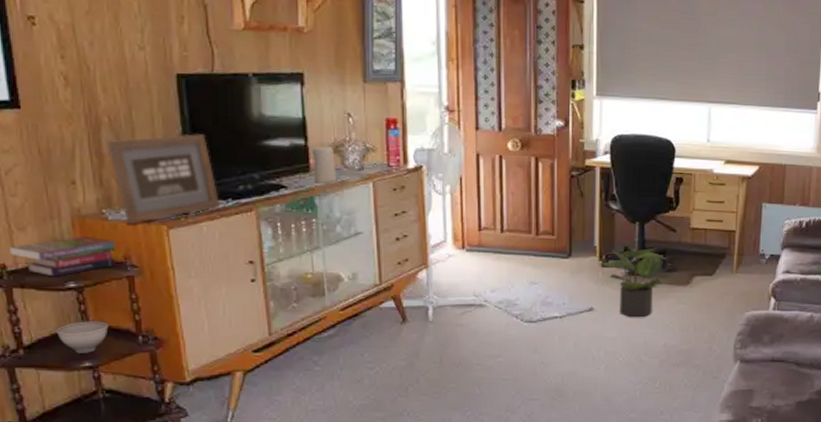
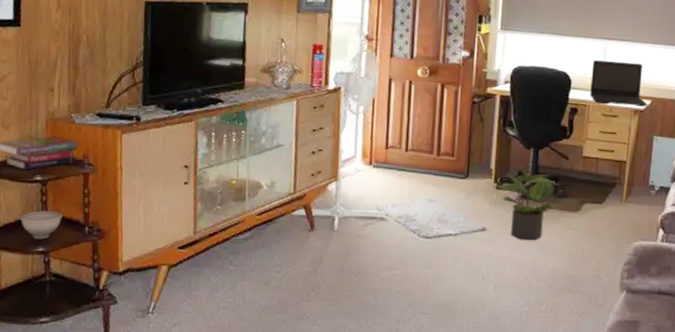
picture frame: present [108,134,221,225] -> none [83,52,167,128]
candle: present [312,146,337,183] -> none [247,66,267,100]
laptop: none [695,125,756,173] -> present [590,60,648,107]

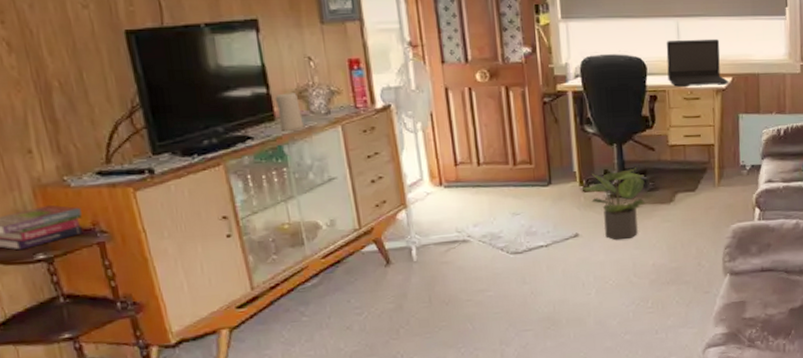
bowl: present [20,210,63,240] -> none [30,291,85,326]
candle: none [247,66,267,100] -> present [275,93,304,131]

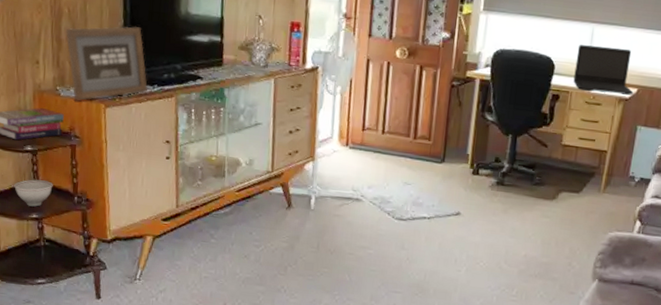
bowl: none [30,291,85,326] -> present [14,179,53,207]
picture frame: none [61,90,187,190] -> present [66,26,148,101]
candle: present [275,93,304,131] -> none [225,43,245,78]
potted plant: present [580,167,646,241] -> none [470,157,533,226]

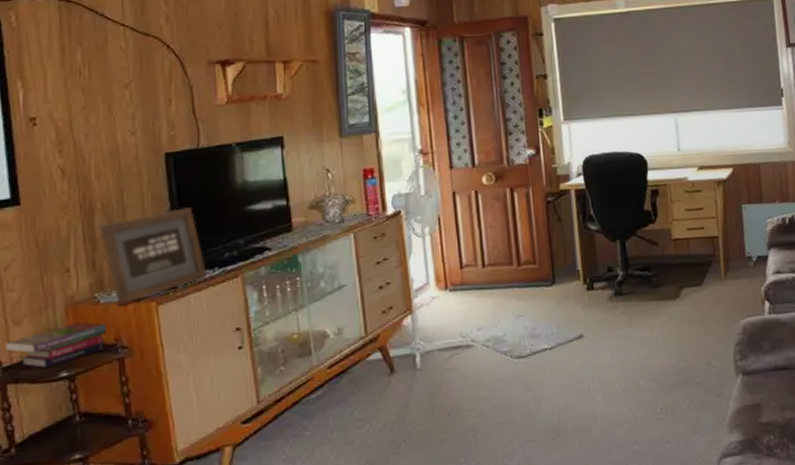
bowl: present [14,179,53,207] -> none [48,408,99,446]
laptop: present [573,45,634,95] -> none [665,132,730,180]

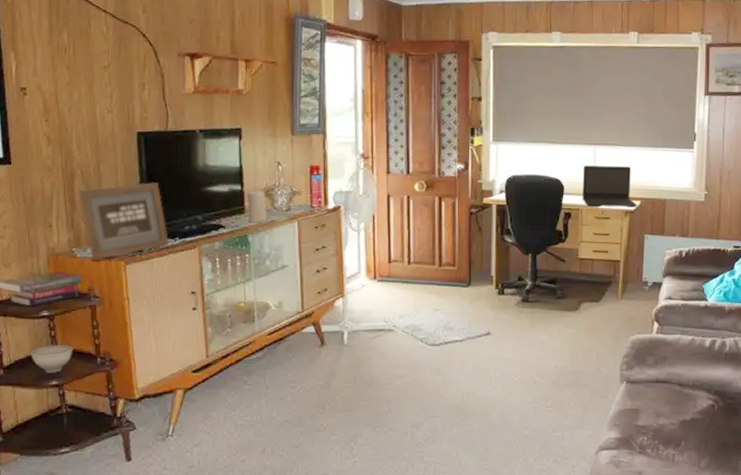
bowl: none [48,408,99,446] -> present [30,345,73,373]
candle: none [293,203,318,241] -> present [247,191,267,223]
laptop: none [665,132,730,180] -> present [582,166,638,207]

